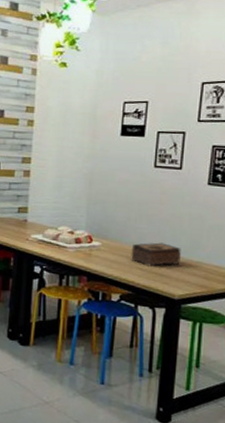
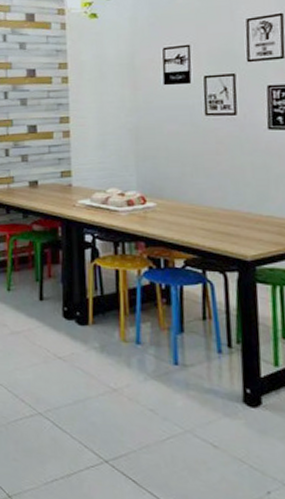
tissue box: present [131,242,181,267] -> none [191,198,248,226]

